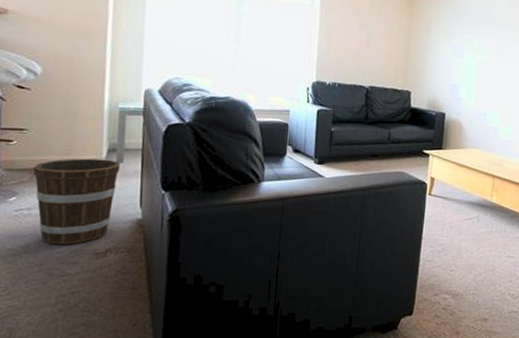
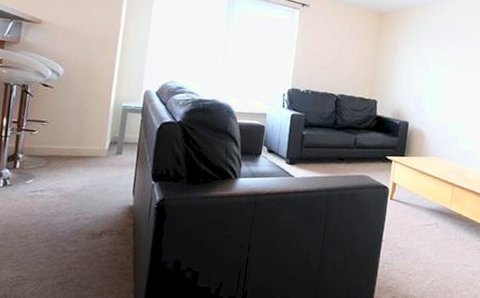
bucket: present [33,158,121,245] -> none [48,149,120,225]

